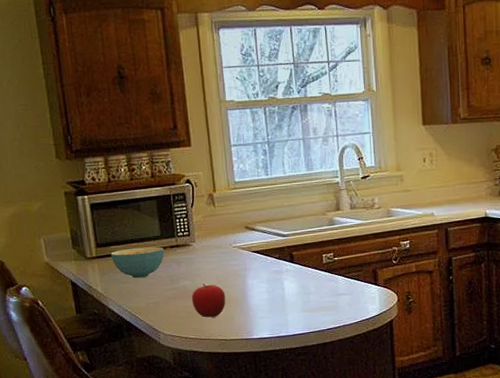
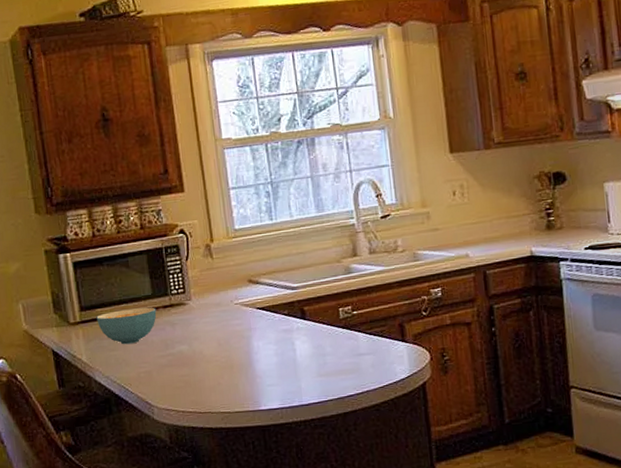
fruit: present [191,283,226,318] -> none [188,347,229,388]

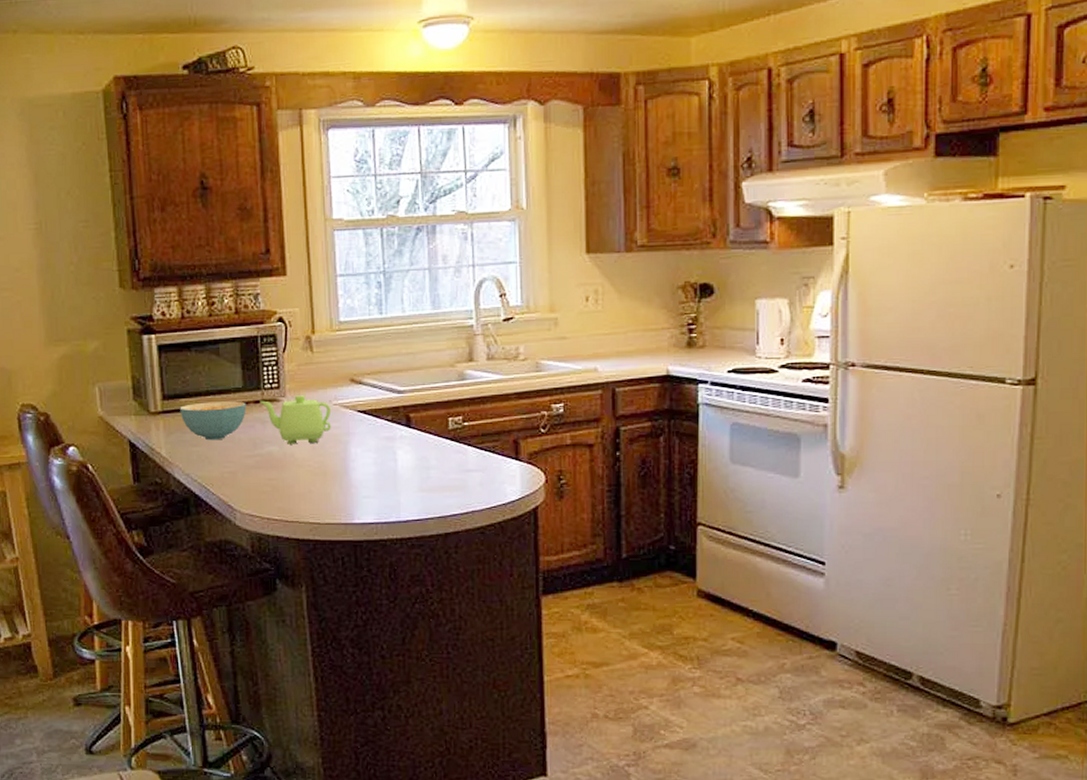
teapot: none [168,298,234,343] -> present [259,395,332,444]

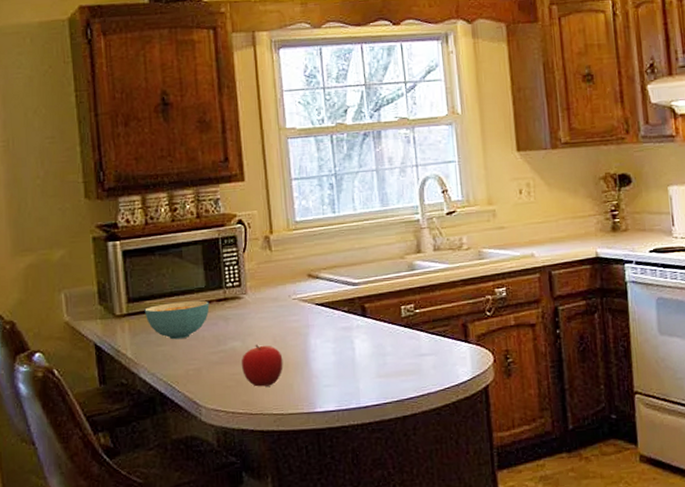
teapot: present [259,395,332,444] -> none [222,292,291,339]
fruit: none [277,450,322,494] -> present [241,344,283,387]

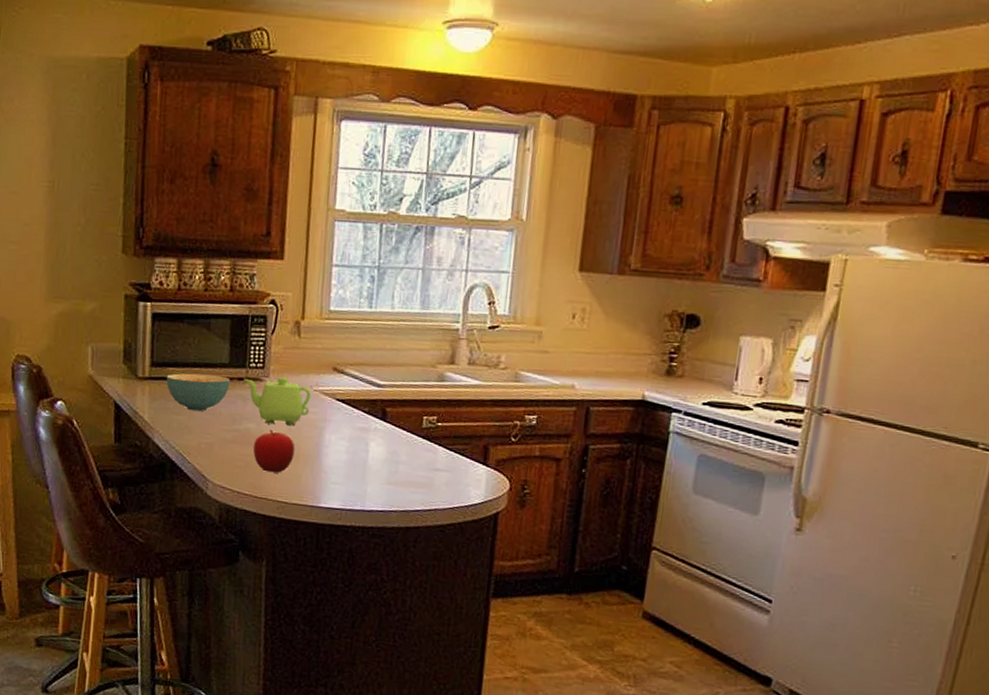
teapot: none [222,292,291,339] -> present [243,377,312,425]

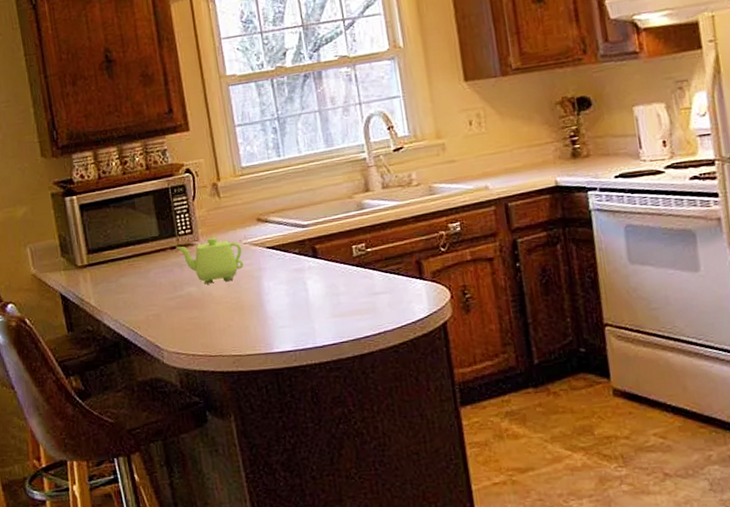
cereal bowl: present [166,373,230,412] -> none [103,249,164,288]
fruit: present [253,429,295,473] -> none [197,289,239,330]

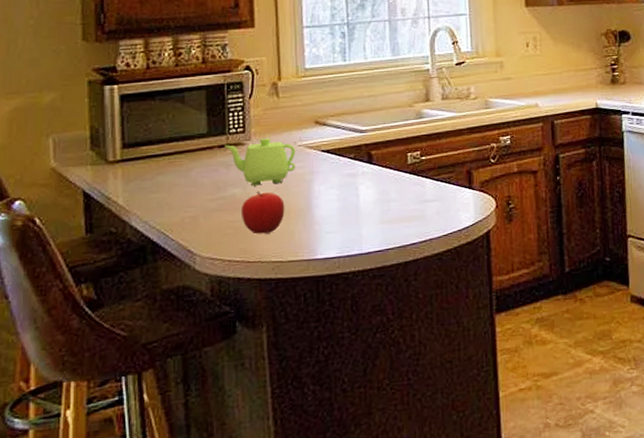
fruit: none [197,289,239,330] -> present [240,191,285,235]

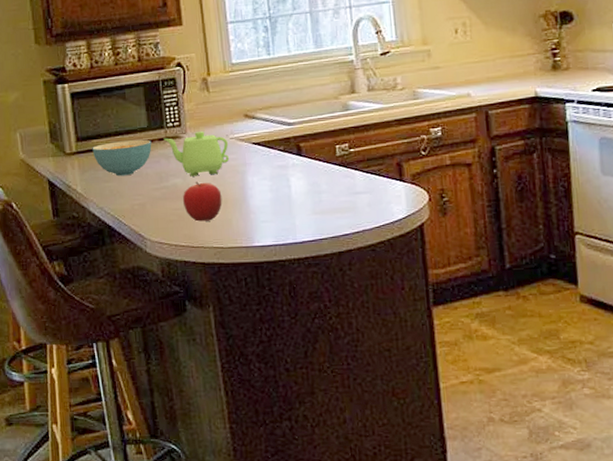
cereal bowl: none [140,146,210,187] -> present [92,139,152,177]

